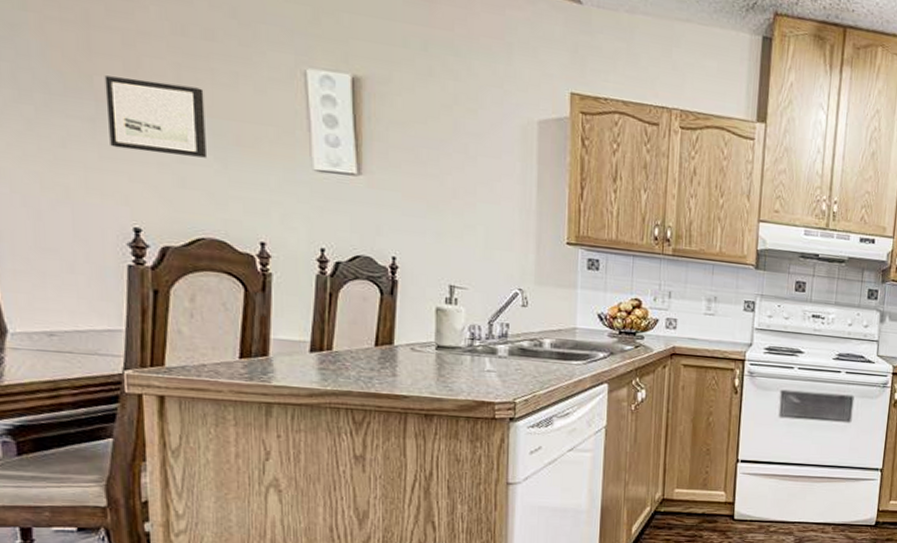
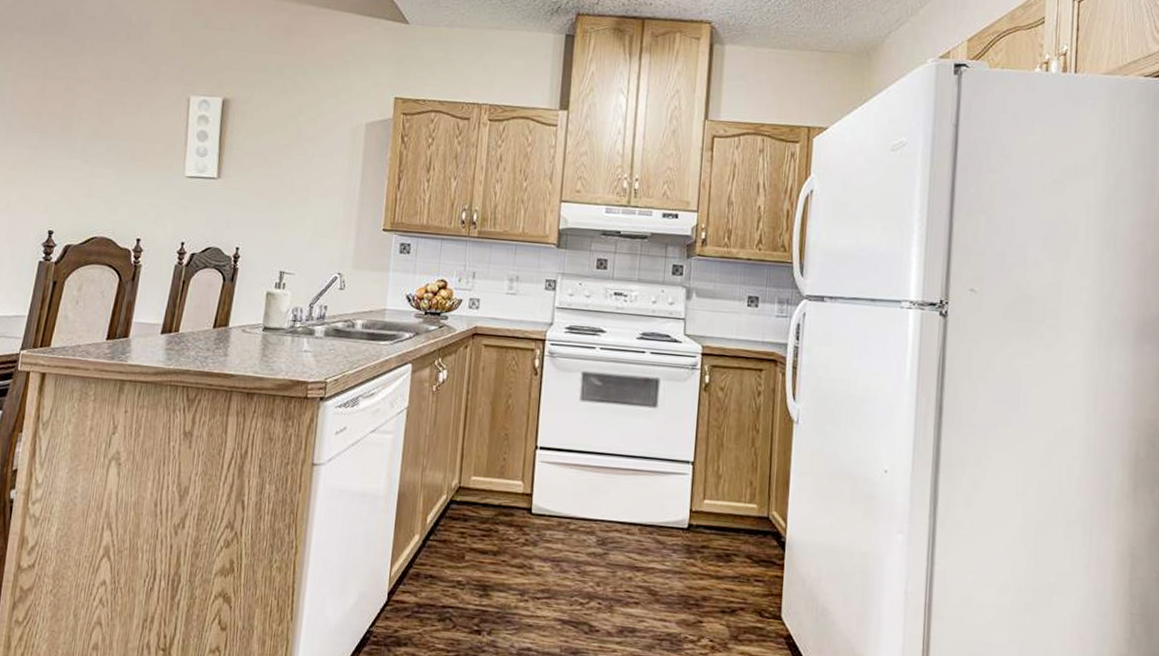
wall art: present [104,75,206,158] -> none [44,113,115,172]

